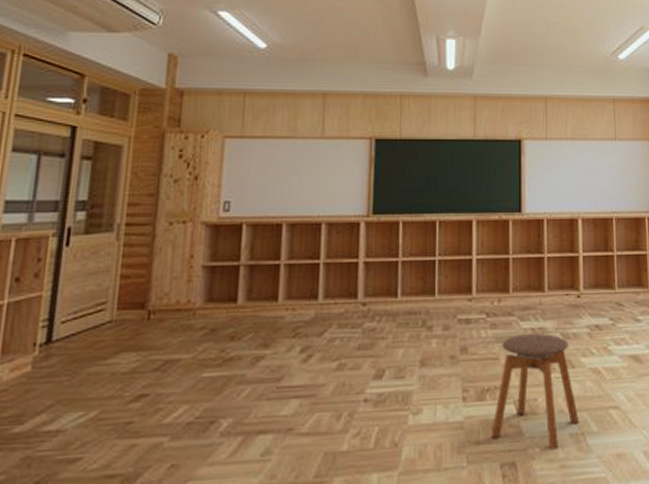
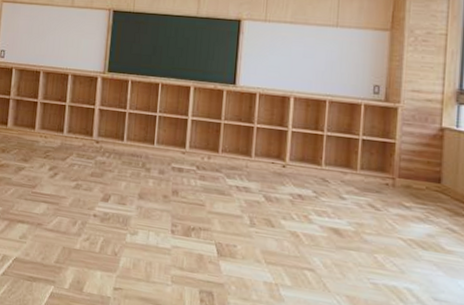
stool: present [491,332,579,450] -> none [193,189,274,292]

